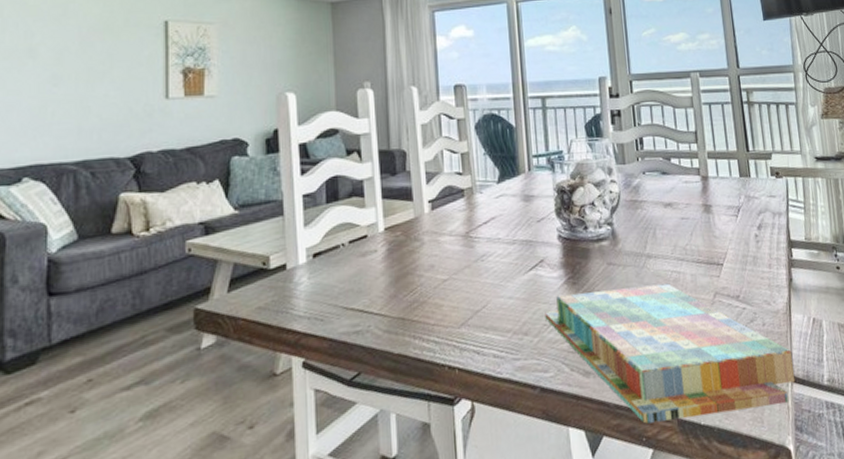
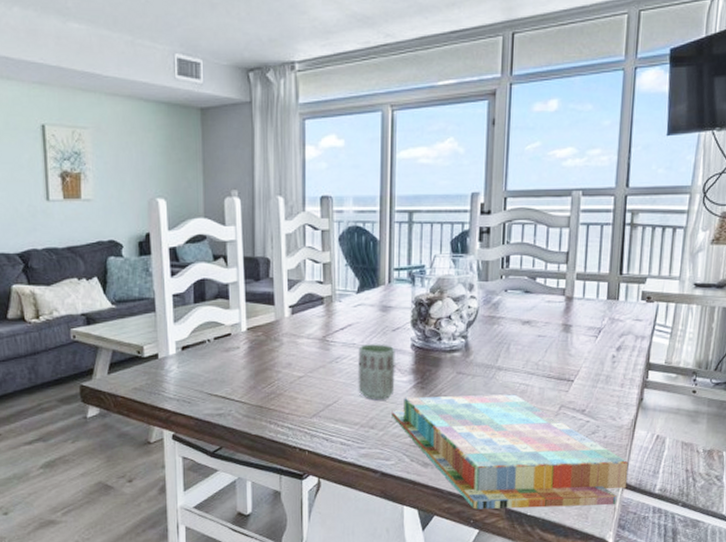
cup: none [504,236,546,301] -> present [358,344,395,399]

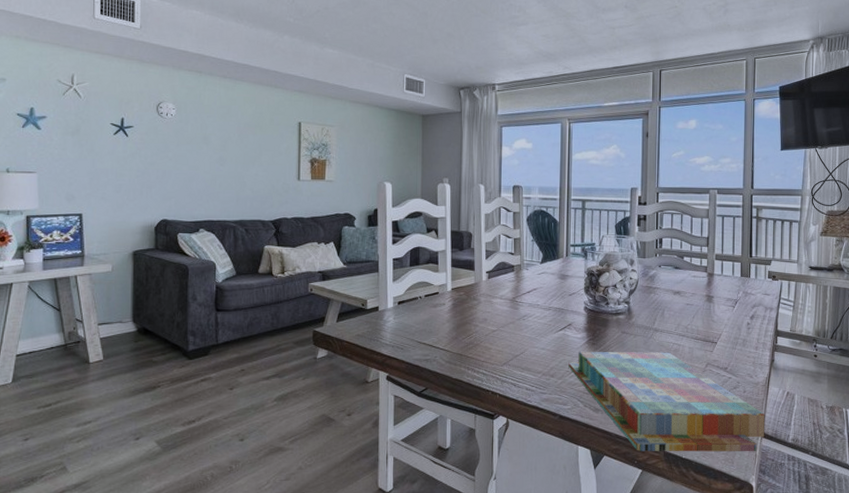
cup: present [358,344,395,399] -> none [541,306,572,352]

